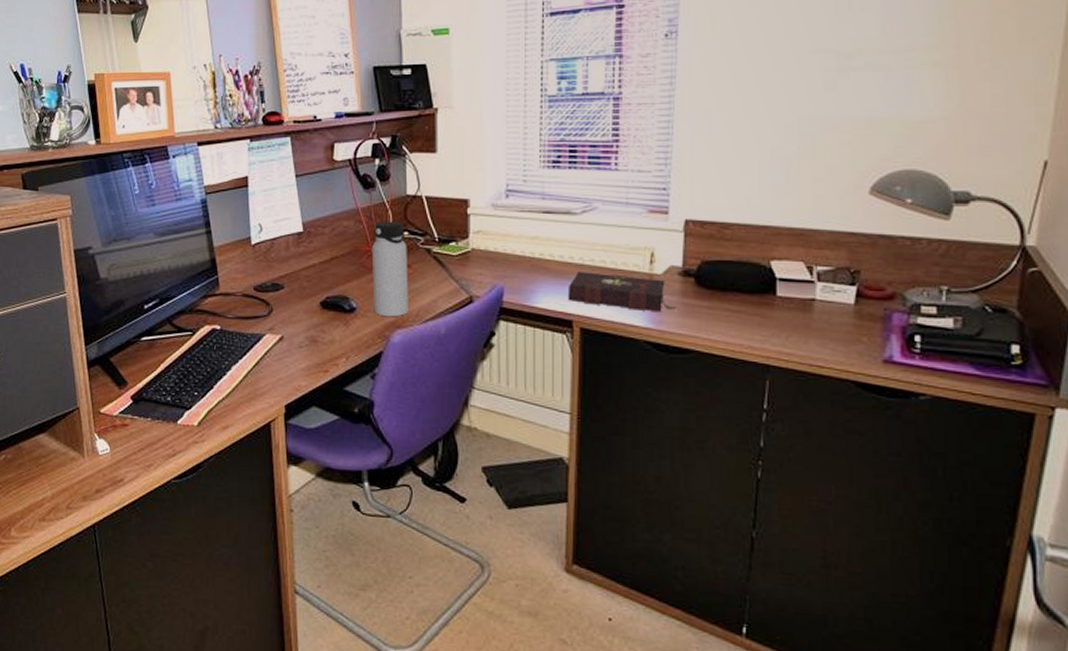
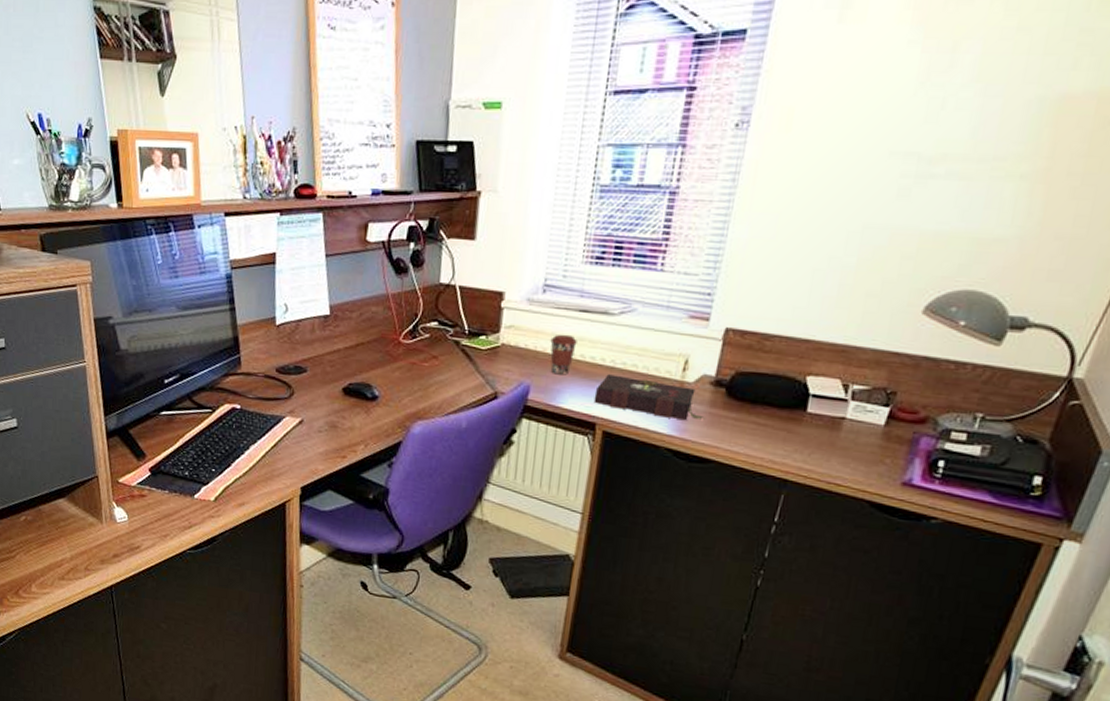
water bottle: present [371,221,408,317] -> none [396,309,436,408]
coffee cup: none [518,235,544,275] -> present [550,334,577,375]

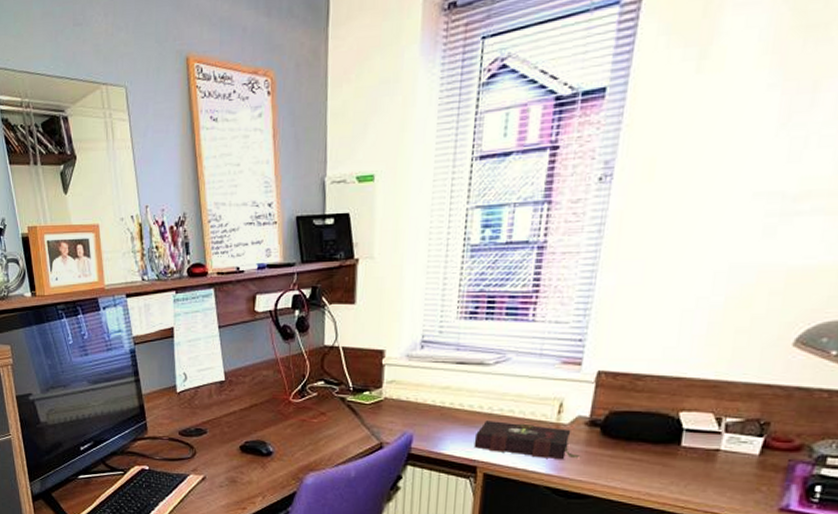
coffee cup: present [550,334,577,375] -> none [430,385,455,424]

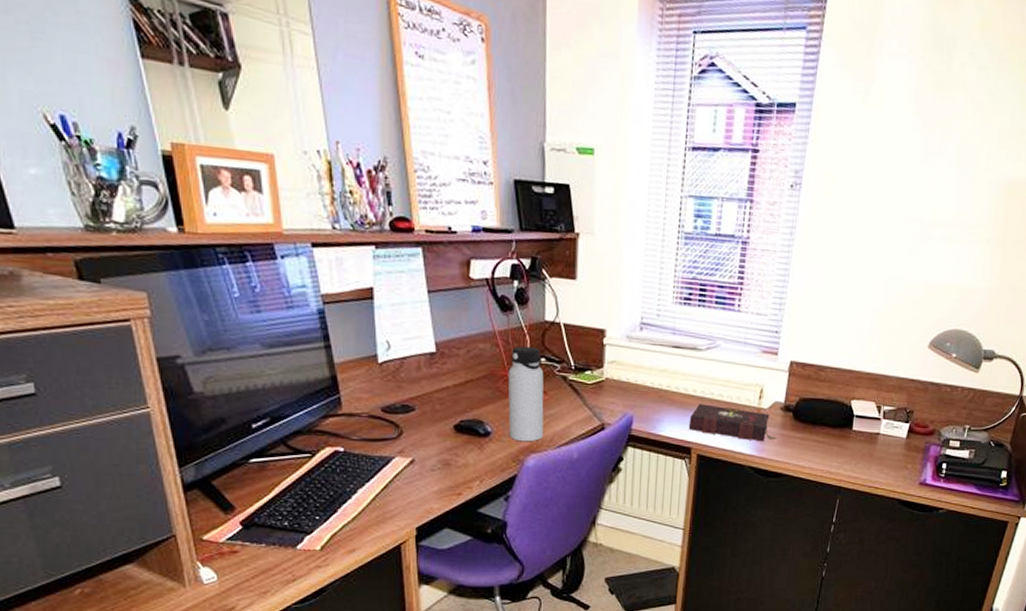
water bottle: none [288,371,323,461] -> present [507,346,544,442]

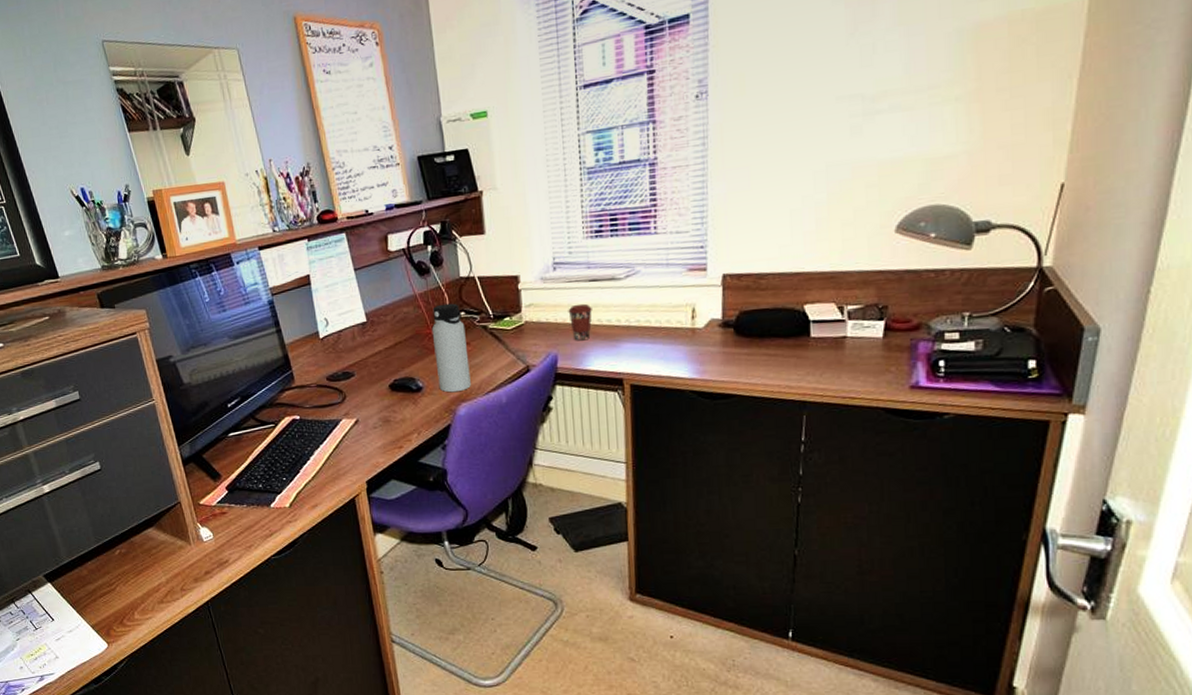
coffee cup: none [649,368,672,406] -> present [568,303,592,341]
book: present [688,404,779,442] -> none [616,331,722,364]

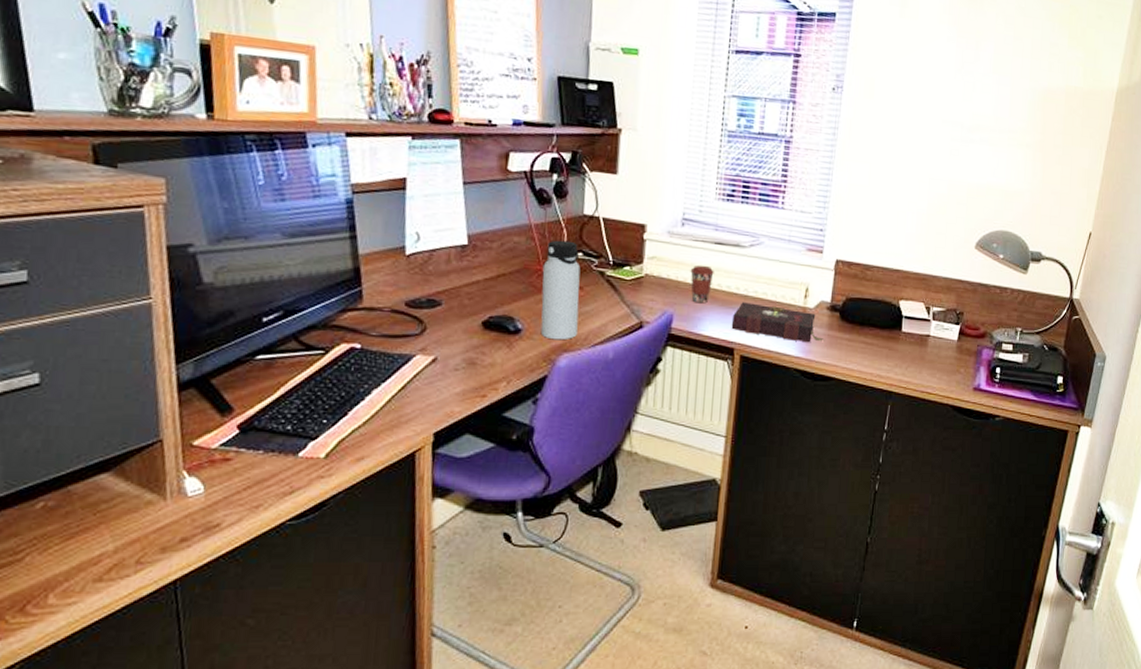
book: none [616,331,722,364] -> present [731,302,826,343]

